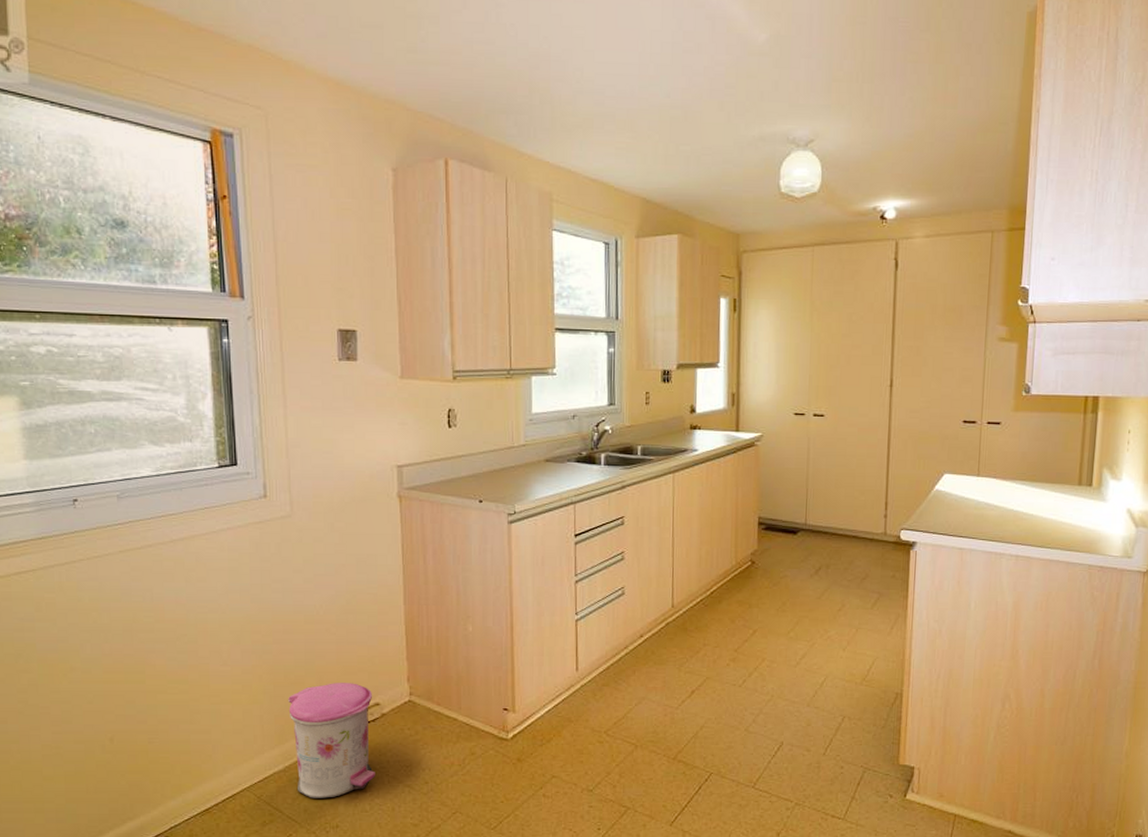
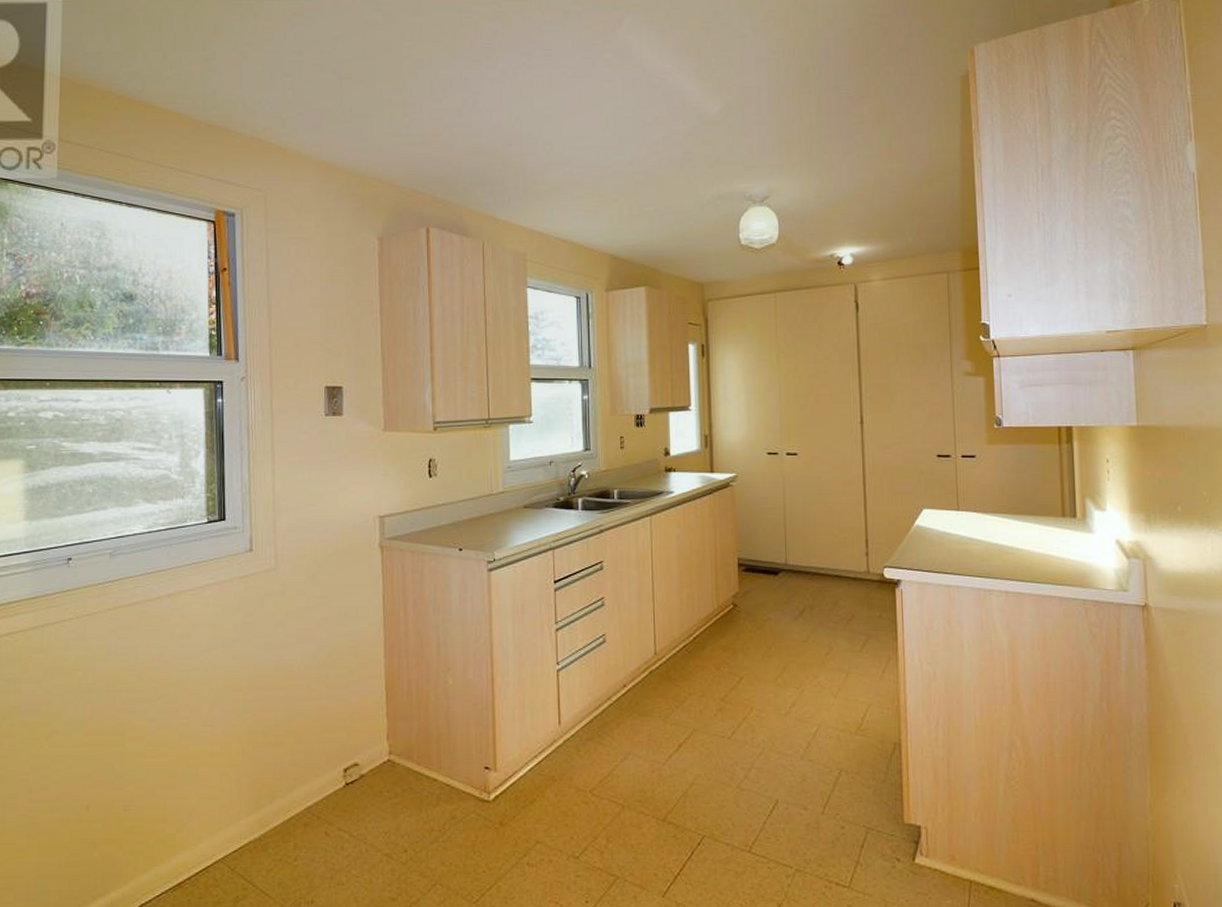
trash can: present [288,683,375,798] -> none [266,742,353,870]

